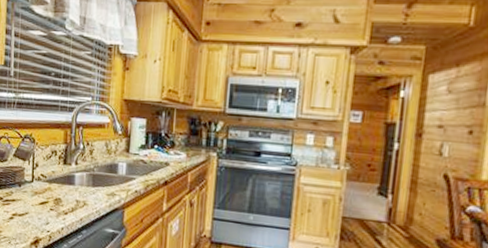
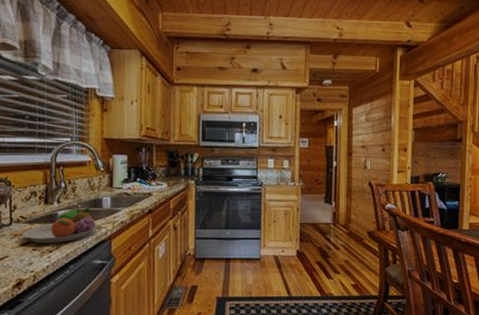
fruit bowl: none [42,171,112,206] -> present [23,208,98,244]

